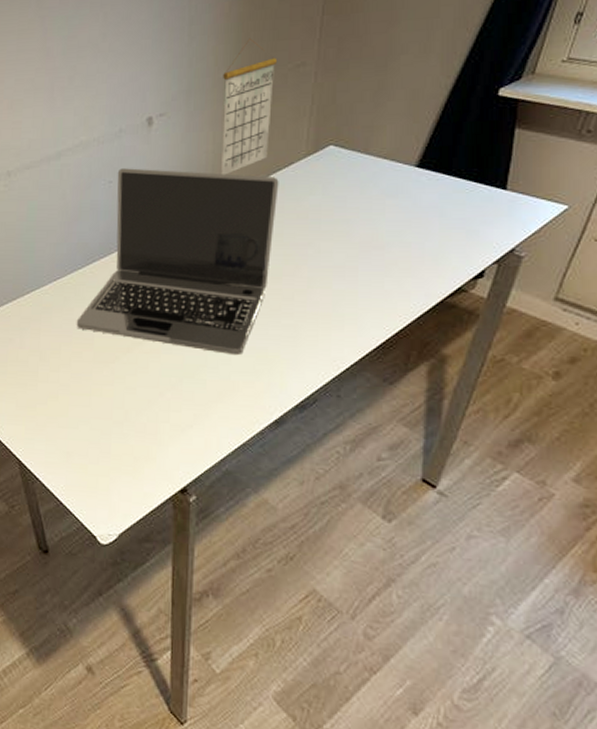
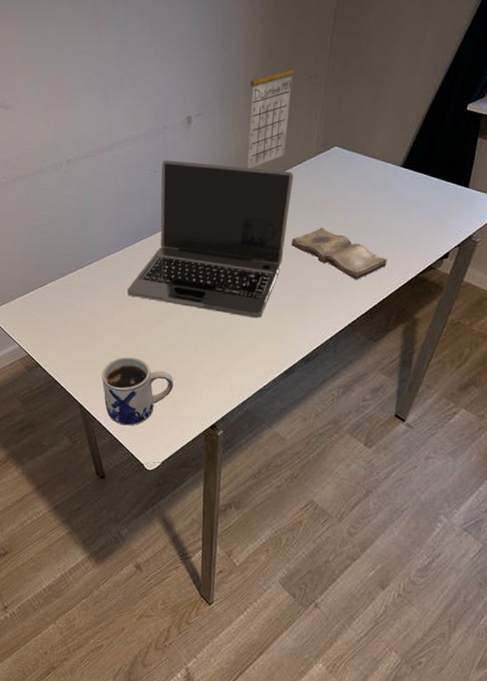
mug: none [45,402,133,488] -> present [101,357,174,426]
diary: none [278,242,403,307] -> present [291,227,387,281]

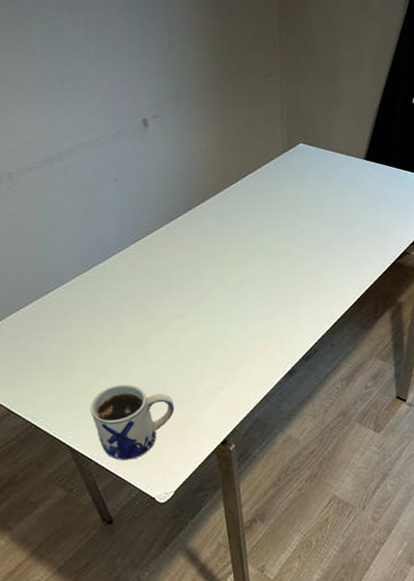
laptop: present [127,160,294,319] -> none [104,166,267,324]
calendar: present [247,50,295,169] -> none [205,48,252,171]
diary: present [291,227,387,281] -> none [273,224,367,273]

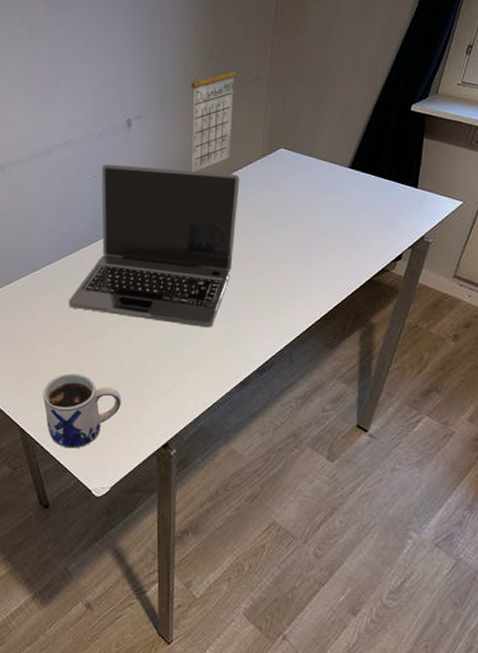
laptop: none [104,166,267,324] -> present [68,164,240,328]
calendar: none [205,48,252,171] -> present [191,52,237,172]

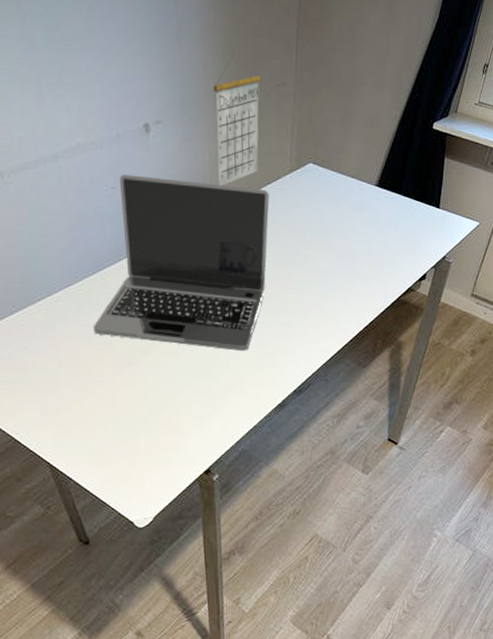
mug: present [42,373,121,449] -> none [72,404,159,482]

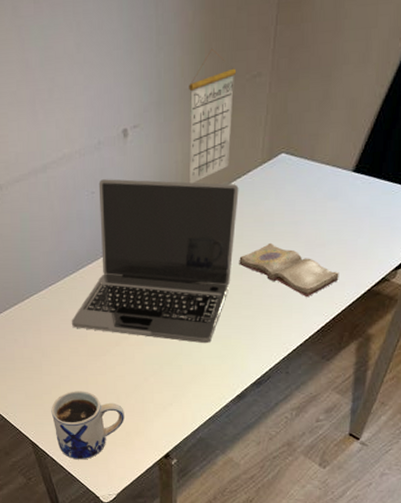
mug: none [72,404,159,482] -> present [51,391,124,460]
diary: none [273,250,370,306] -> present [239,242,339,298]

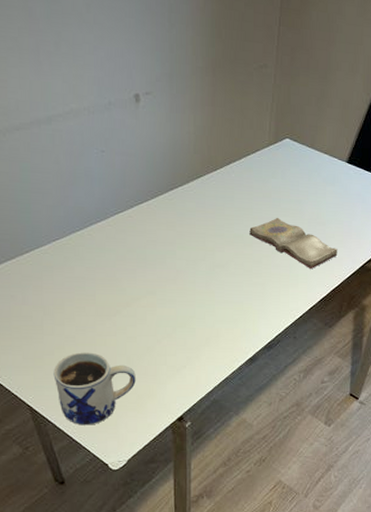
laptop: present [71,179,239,344] -> none [77,139,248,308]
calendar: present [189,48,237,184] -> none [200,34,245,155]

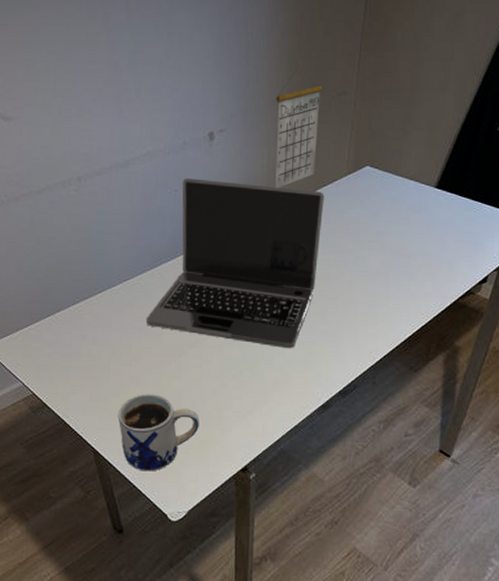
laptop: none [77,139,248,308] -> present [145,178,324,349]
calendar: none [200,34,245,155] -> present [275,66,323,188]
diary: present [249,217,338,270] -> none [324,250,425,307]

